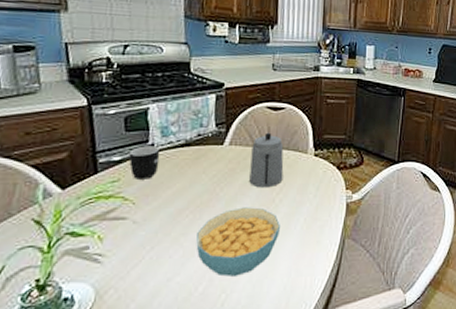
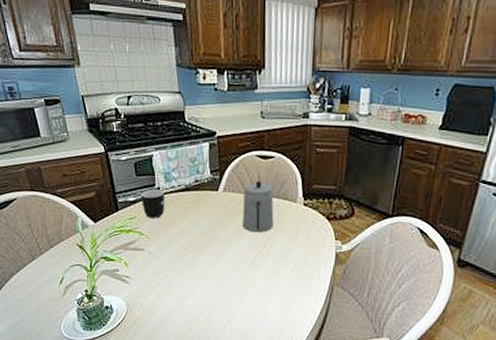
cereal bowl: present [196,207,280,277] -> none [200,248,272,307]

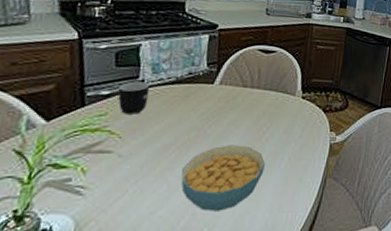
cereal bowl: none [200,248,272,307] -> present [180,145,265,211]
teapot: present [242,180,274,233] -> none [237,74,273,127]

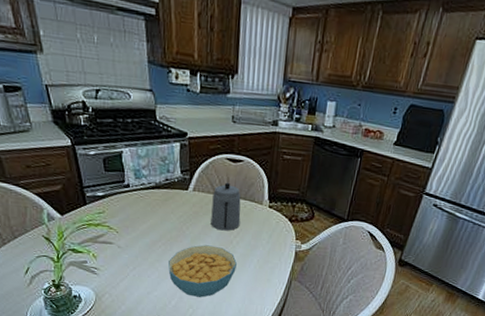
mug: present [117,81,150,114] -> none [110,185,135,214]
teapot: none [237,74,273,127] -> present [211,182,241,231]

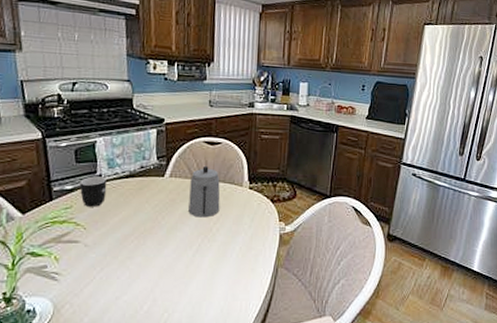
mug: none [110,185,135,214] -> present [79,176,107,207]
cereal bowl: present [168,245,237,297] -> none [141,235,217,298]

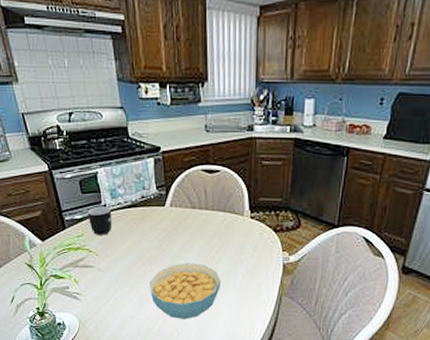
cereal bowl: none [141,235,217,298] -> present [150,263,221,319]
teapot: present [188,165,220,218] -> none [190,194,221,247]

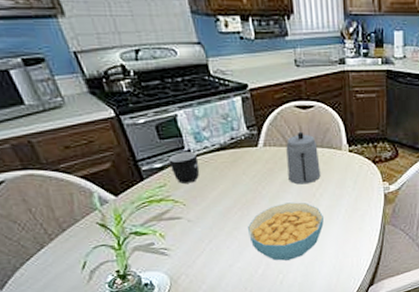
teapot: none [190,194,221,247] -> present [286,131,321,185]

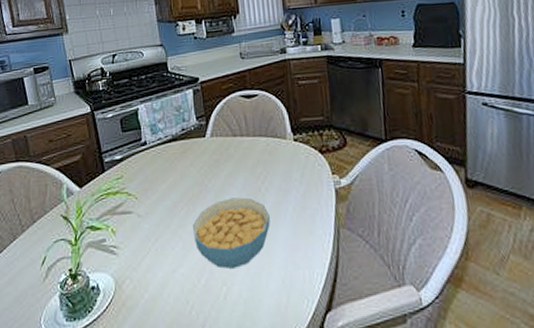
mug: present [168,151,200,184] -> none [127,143,153,176]
teapot: present [286,131,321,185] -> none [232,120,266,178]

